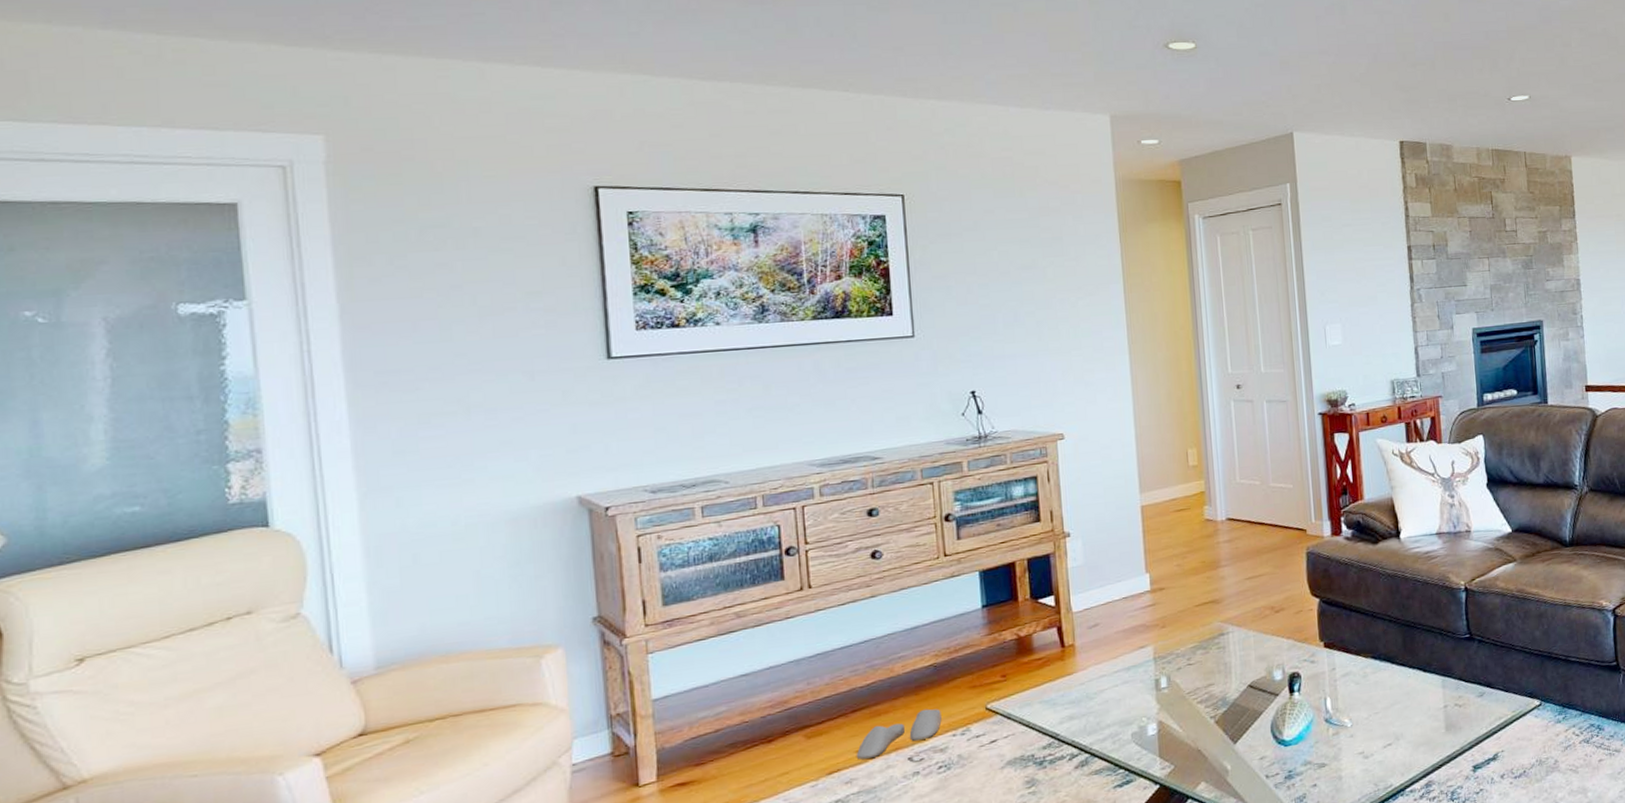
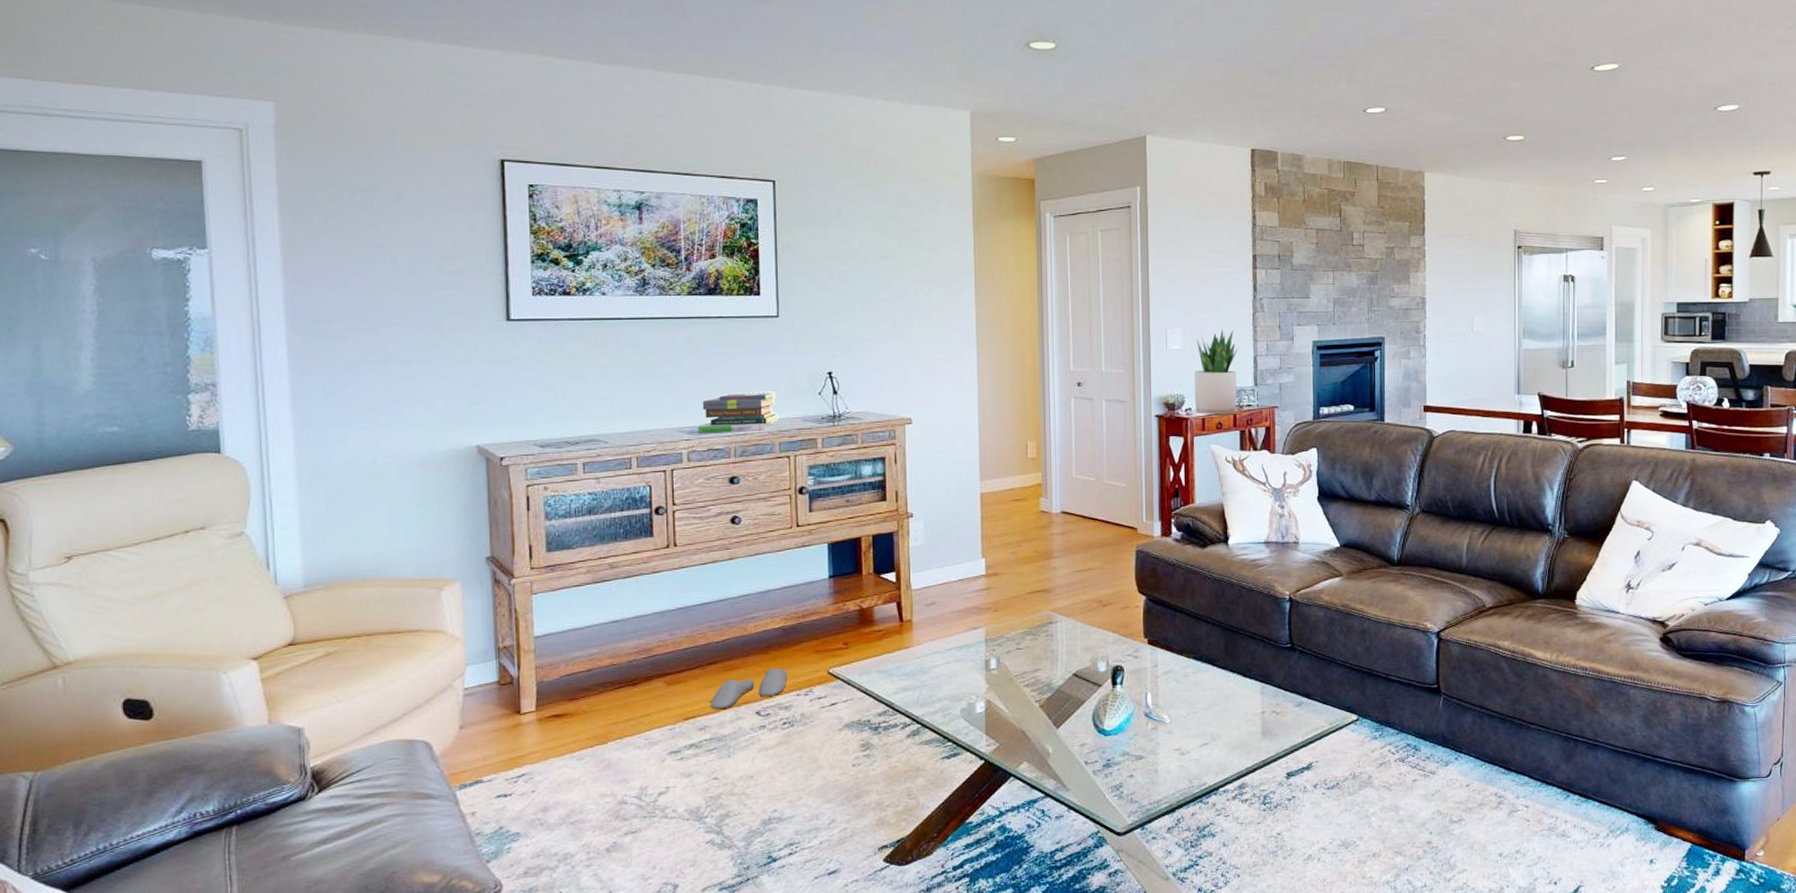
books: none [831,417,919,466] -> present [699,393,779,434]
planter: none [1356,322,1400,409] -> present [1194,329,1239,415]

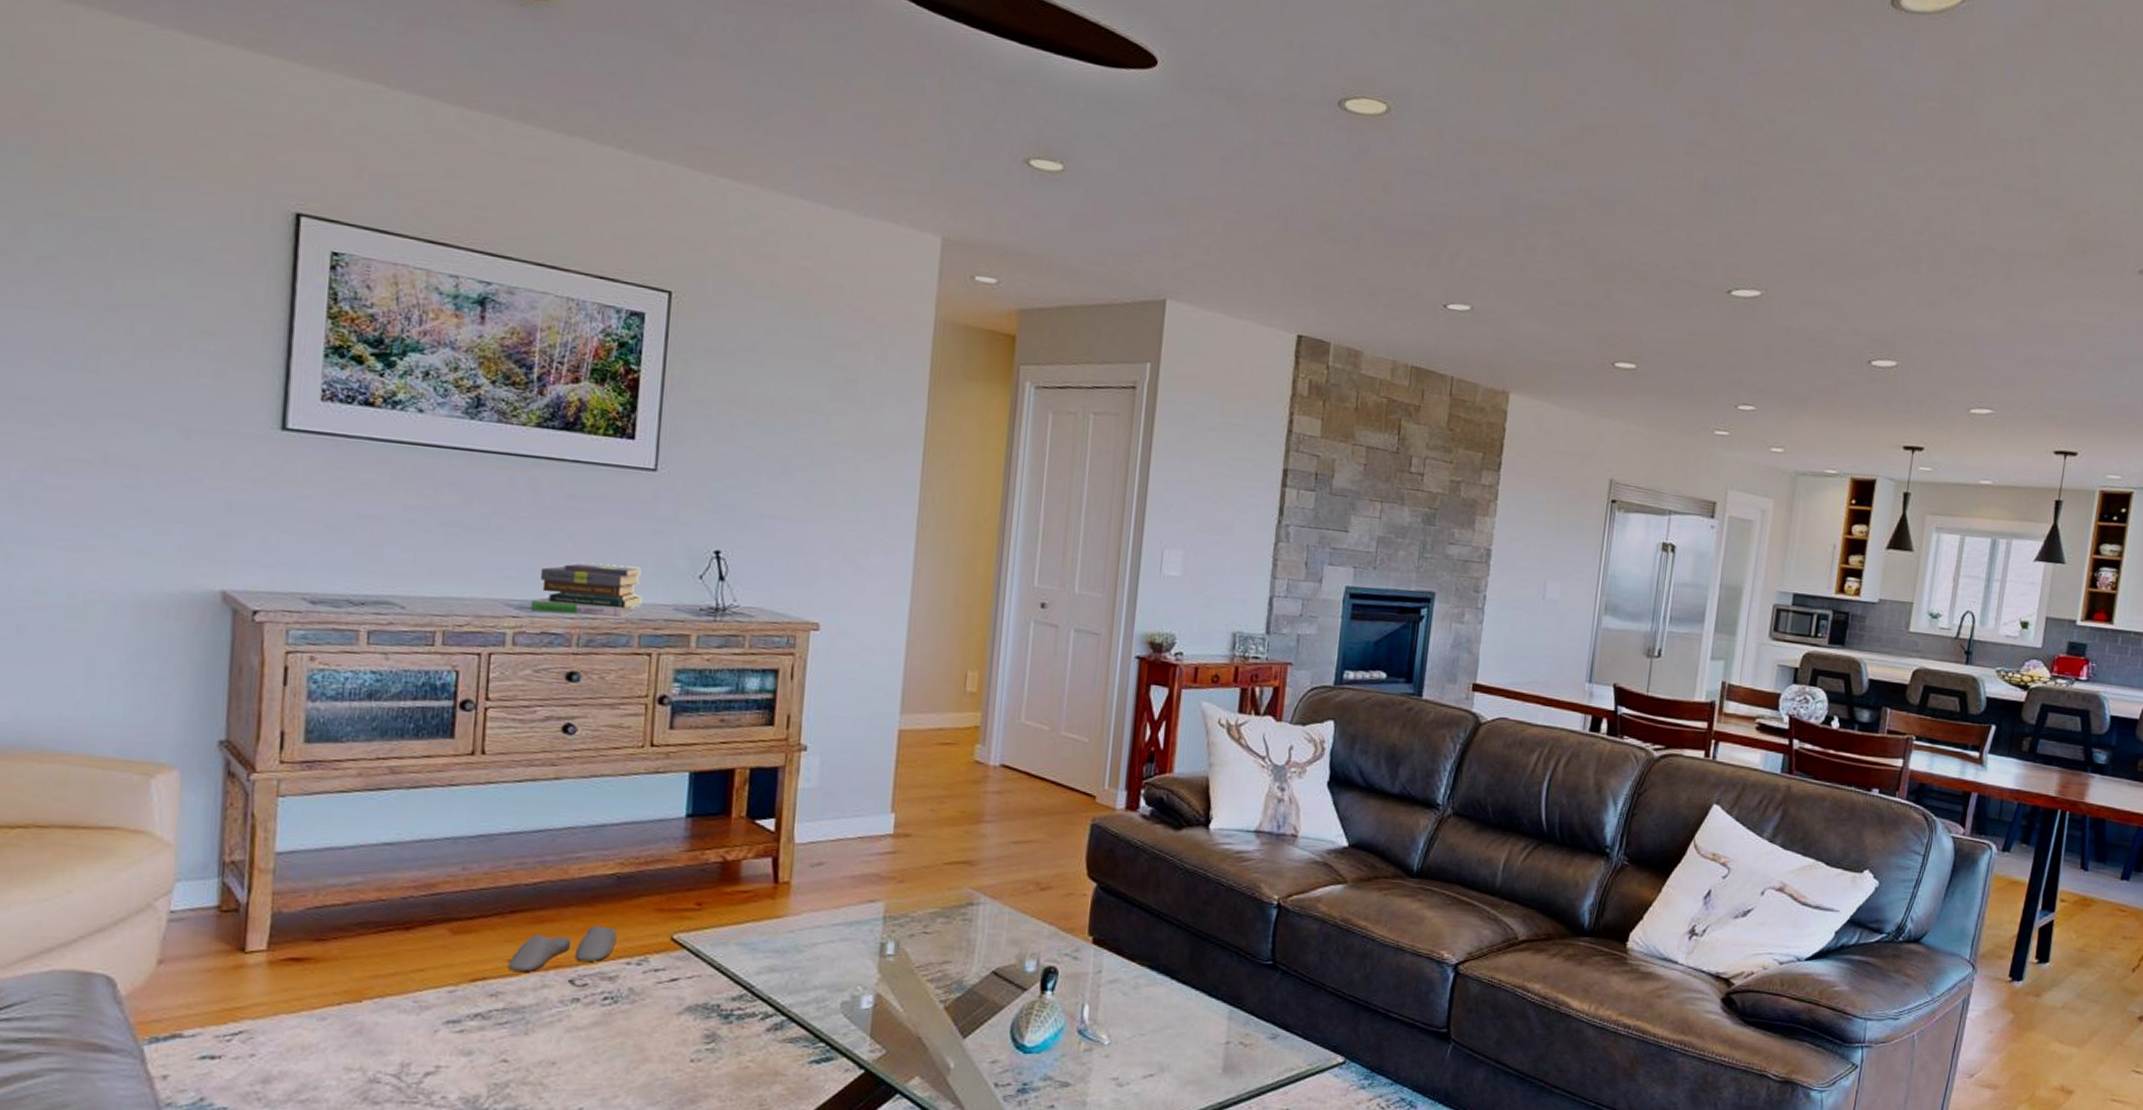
planter: present [1194,329,1239,415] -> none [1188,557,1252,667]

